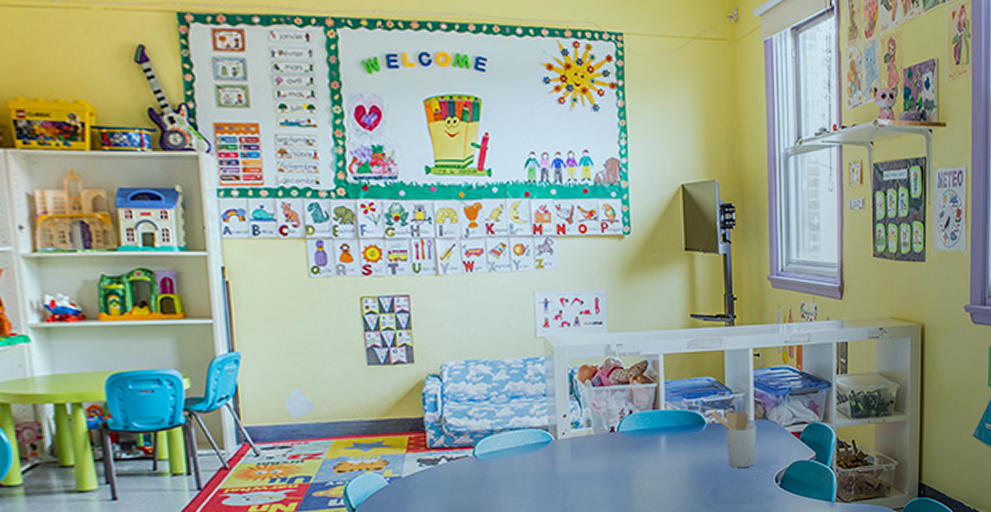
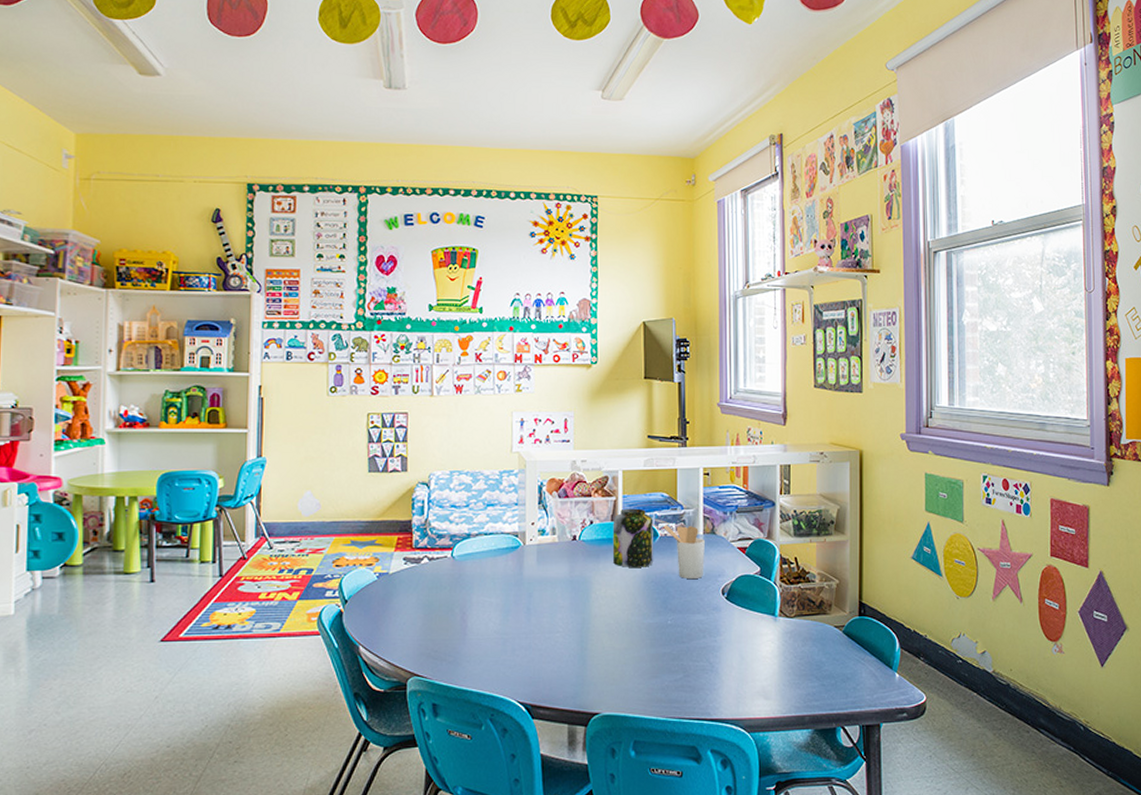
jar: none [654,395,700,459] -> present [612,508,653,567]

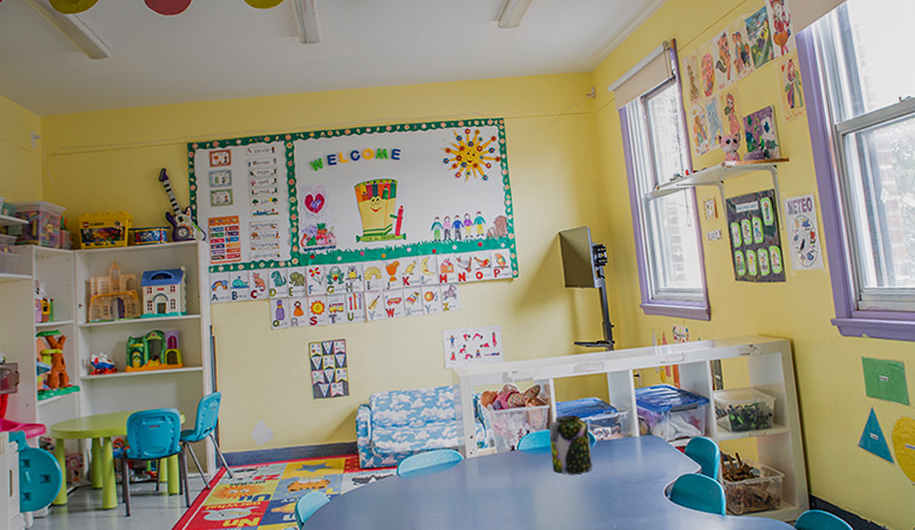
utensil holder: present [663,525,705,579] -> none [599,428,645,482]

